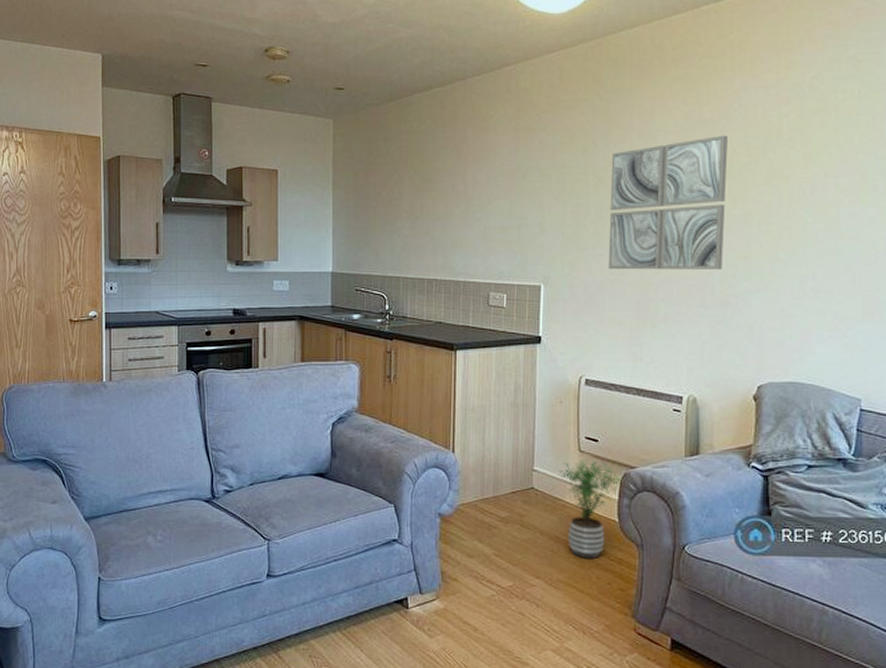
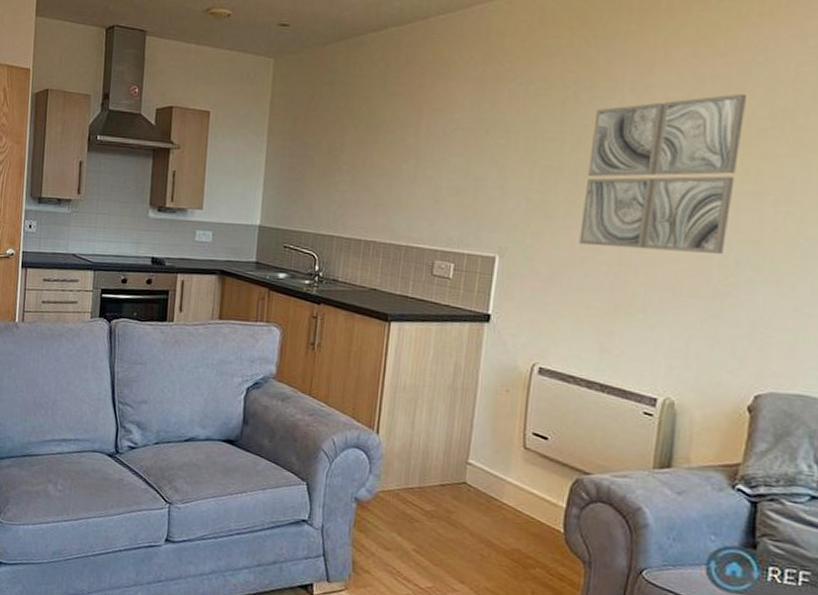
potted plant: present [557,459,623,560] -> none [495,457,574,571]

